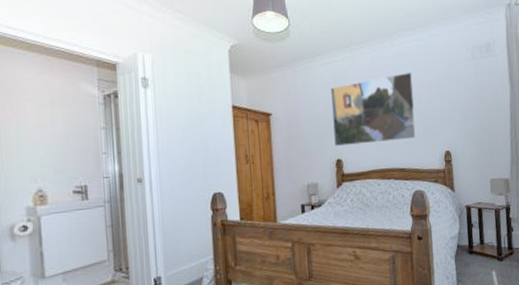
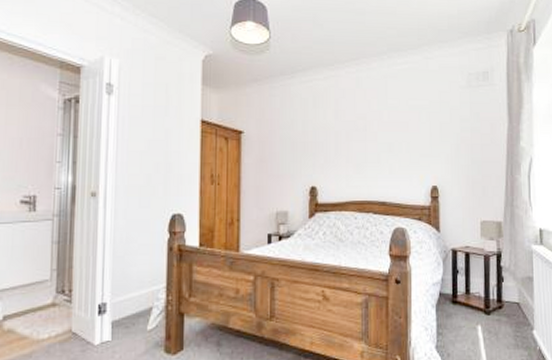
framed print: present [331,73,416,147] -> none [310,97,401,173]

